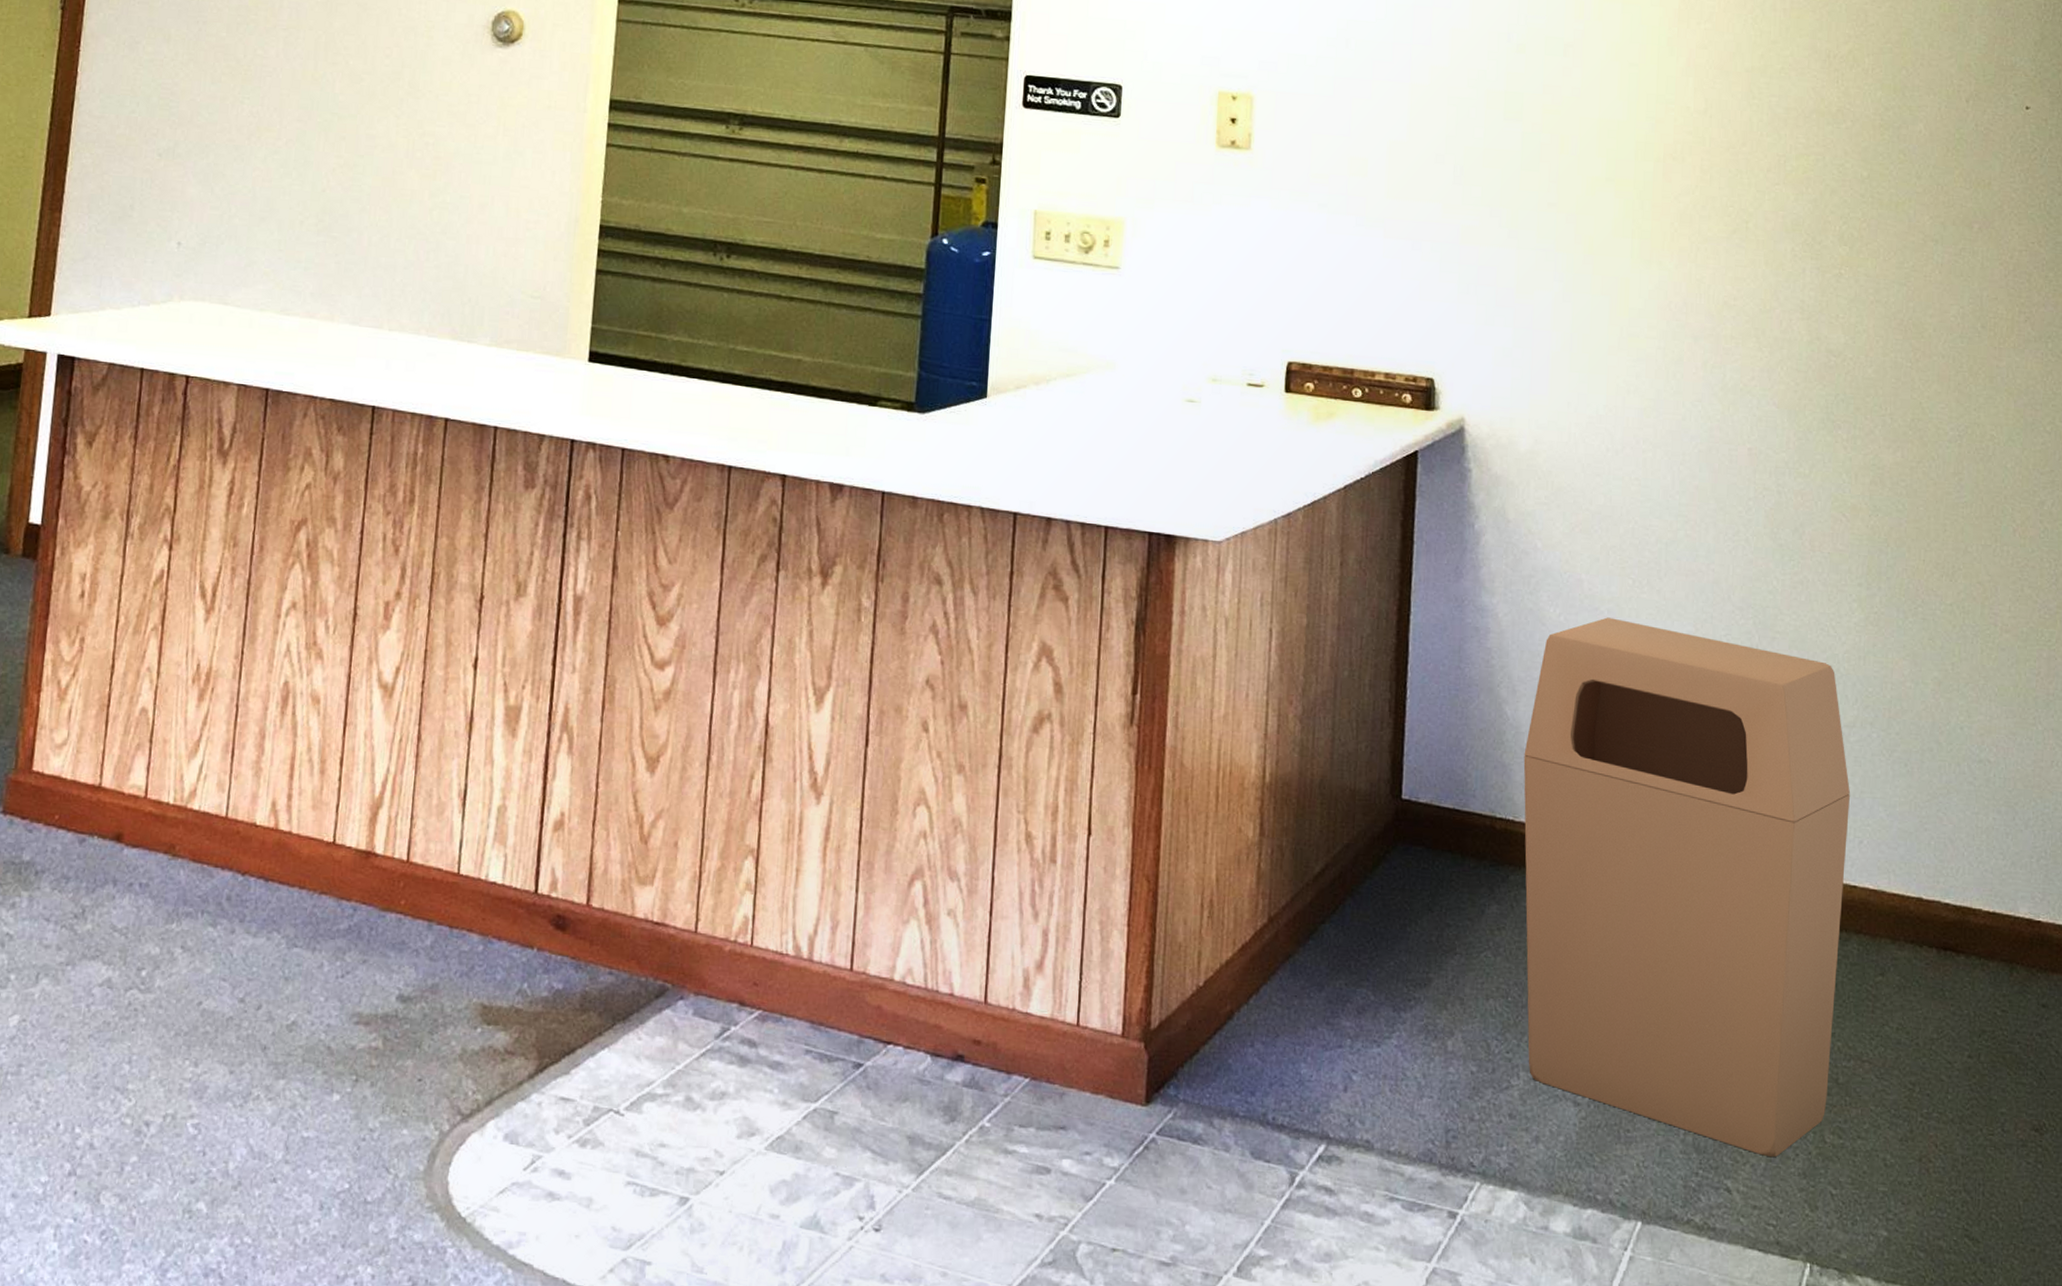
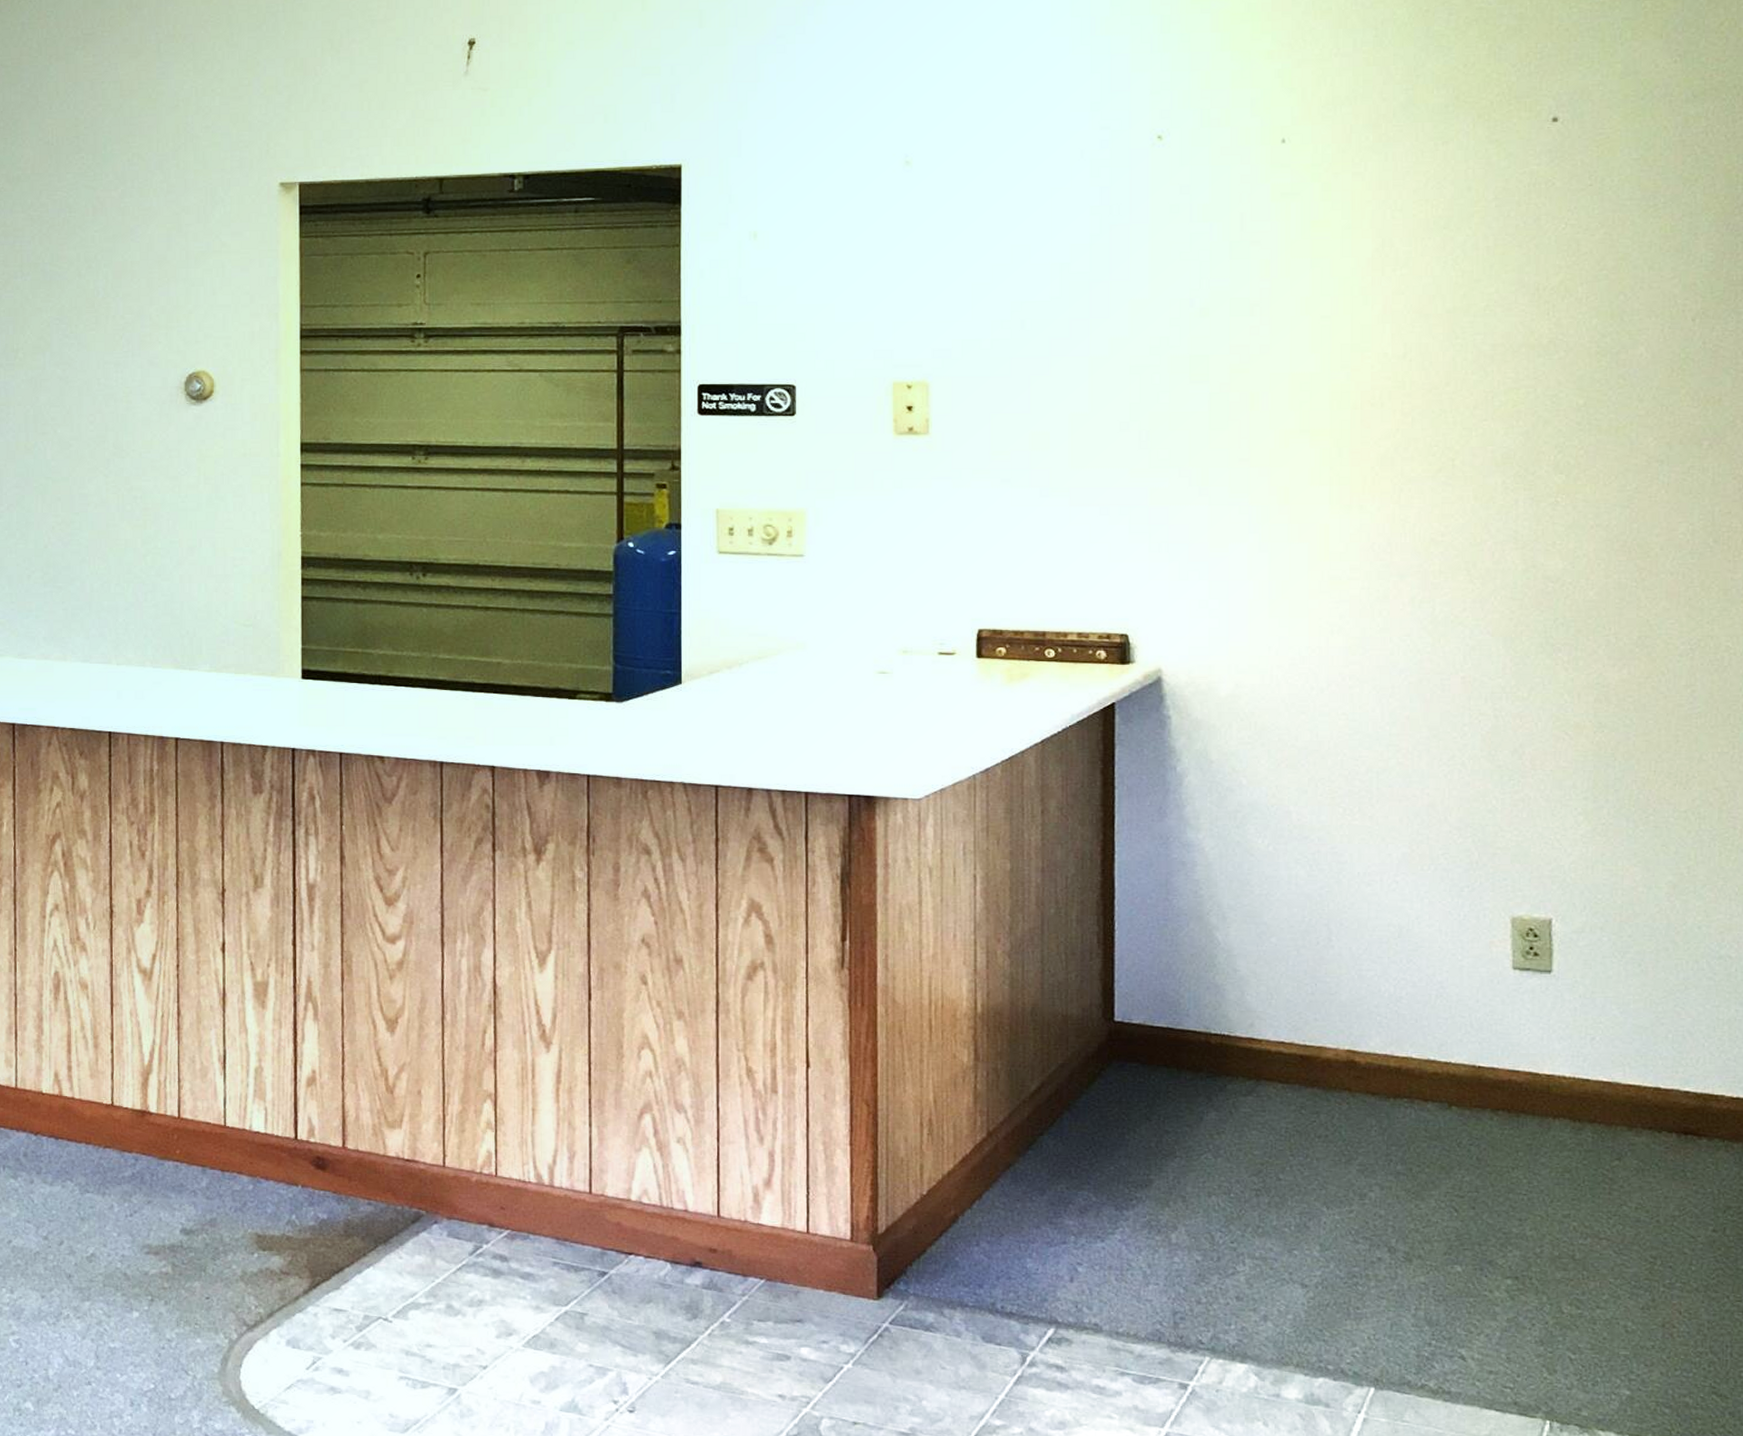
trash bin: present [1523,617,1850,1158] -> none [1237,845,1580,1328]

